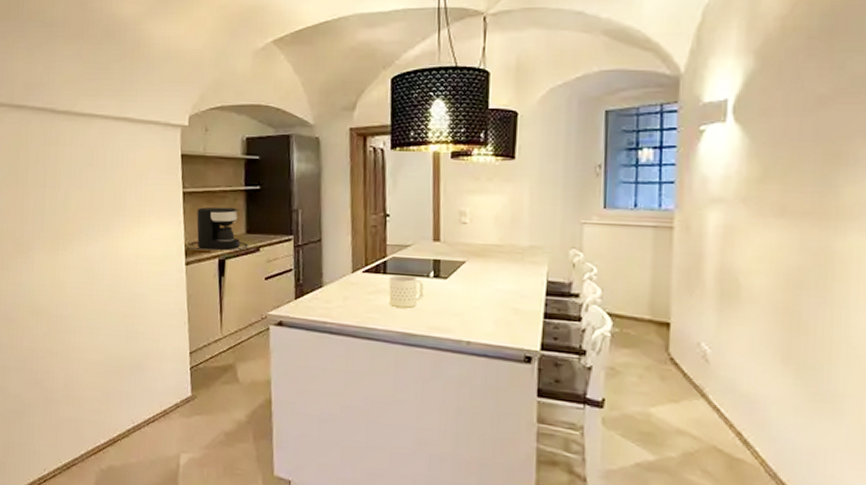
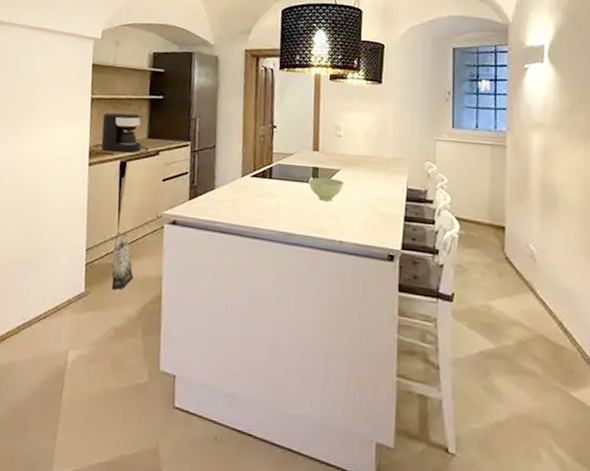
shopping bag: none [216,334,241,394] -> present [112,232,134,290]
mug: present [389,275,424,308] -> none [273,180,304,210]
bowl: none [428,270,470,298] -> present [308,177,344,202]

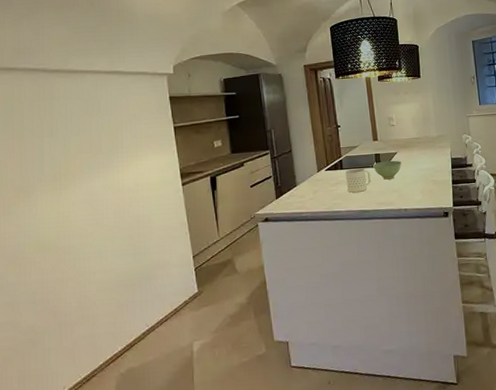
coffee maker: present [91,113,149,154] -> none [182,134,234,173]
shopping bag: present [112,232,134,290] -> none [216,236,239,285]
mug: none [273,180,304,210] -> present [346,168,371,193]

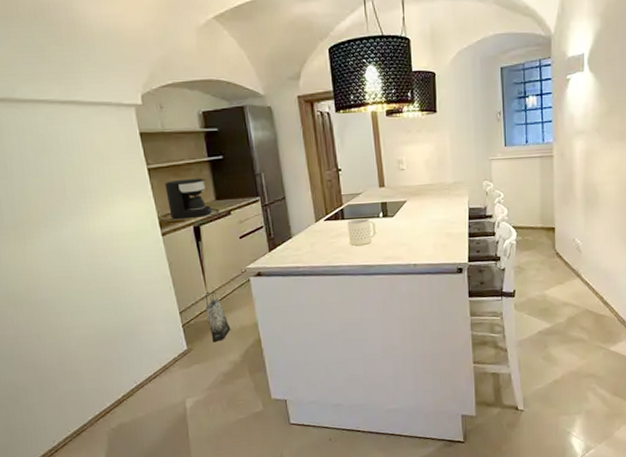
coffee maker: none [182,134,234,173] -> present [161,178,220,222]
shopping bag: none [216,236,239,285] -> present [205,291,231,343]
bowl: present [373,160,402,180] -> none [379,209,411,232]

